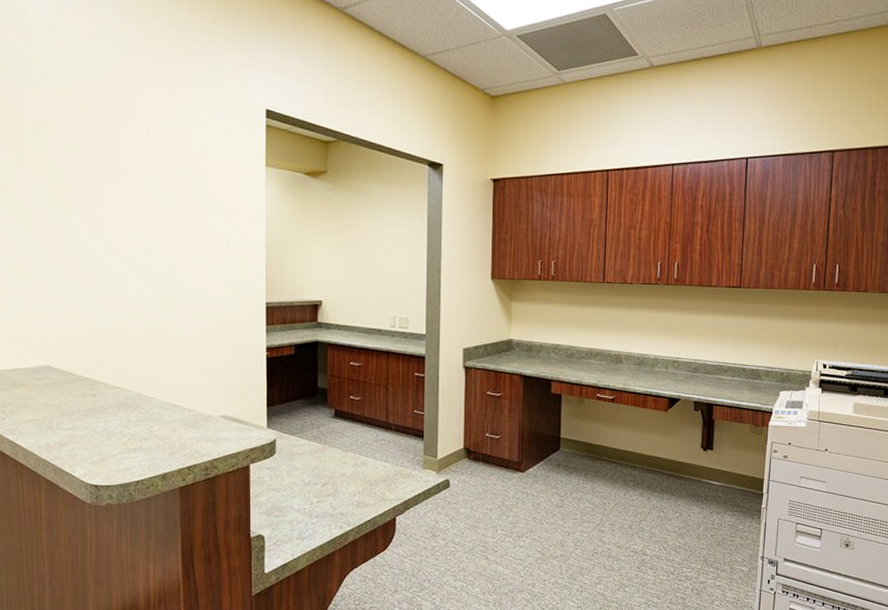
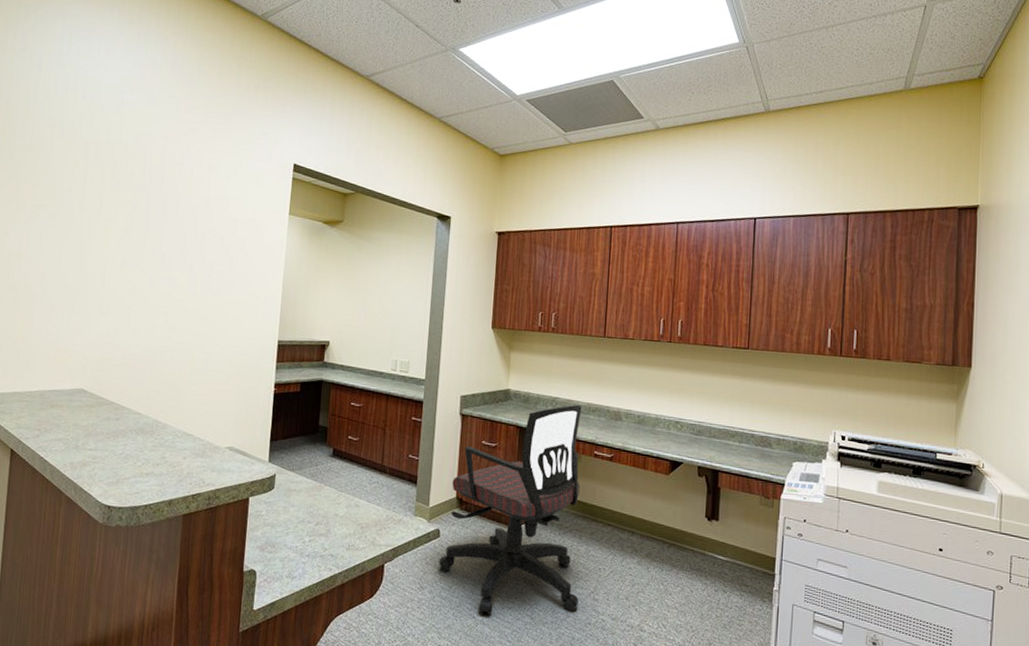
office chair: none [450,351,586,554] -> present [438,405,582,615]

